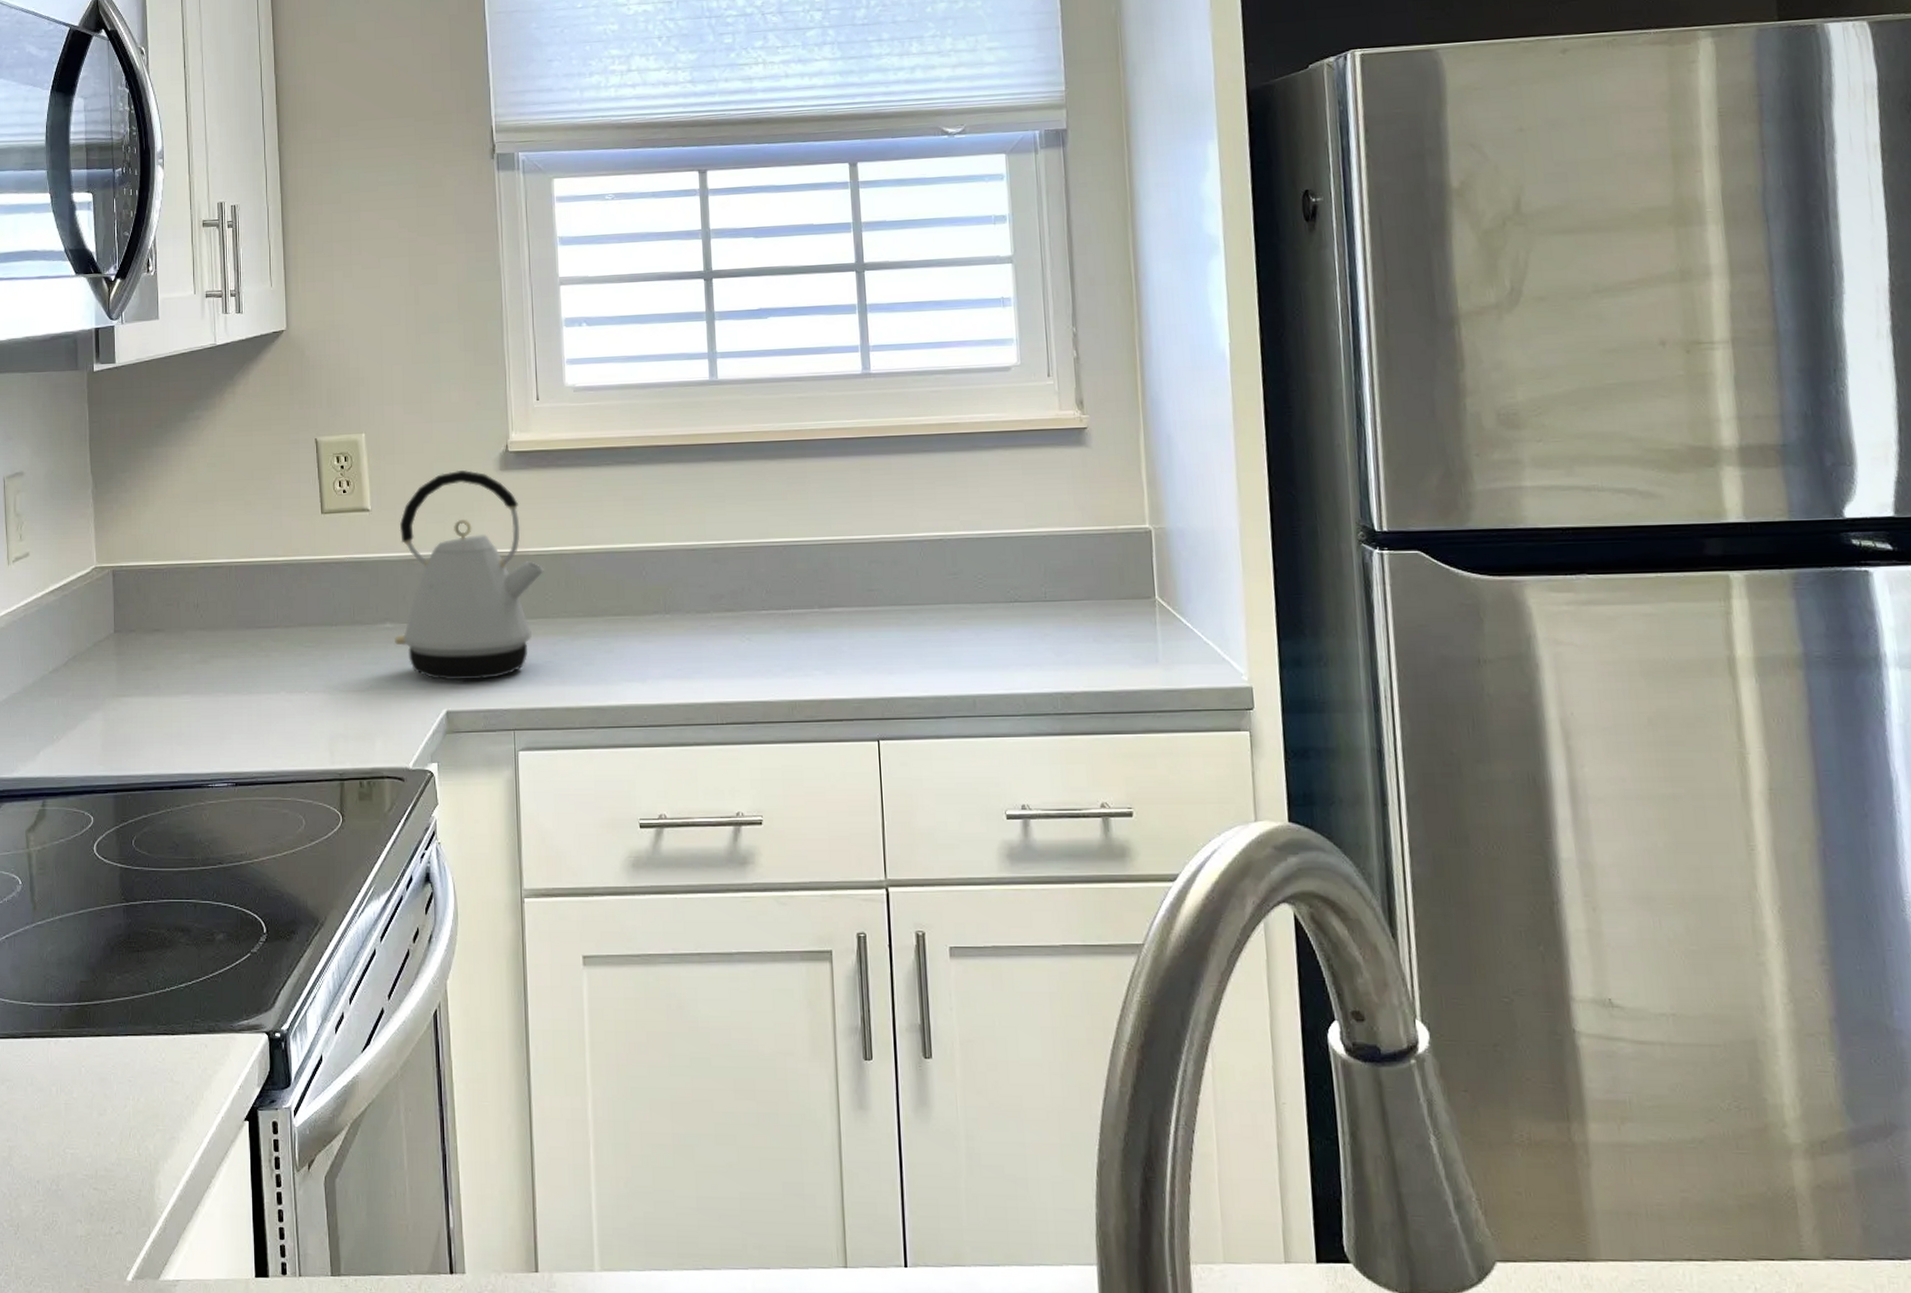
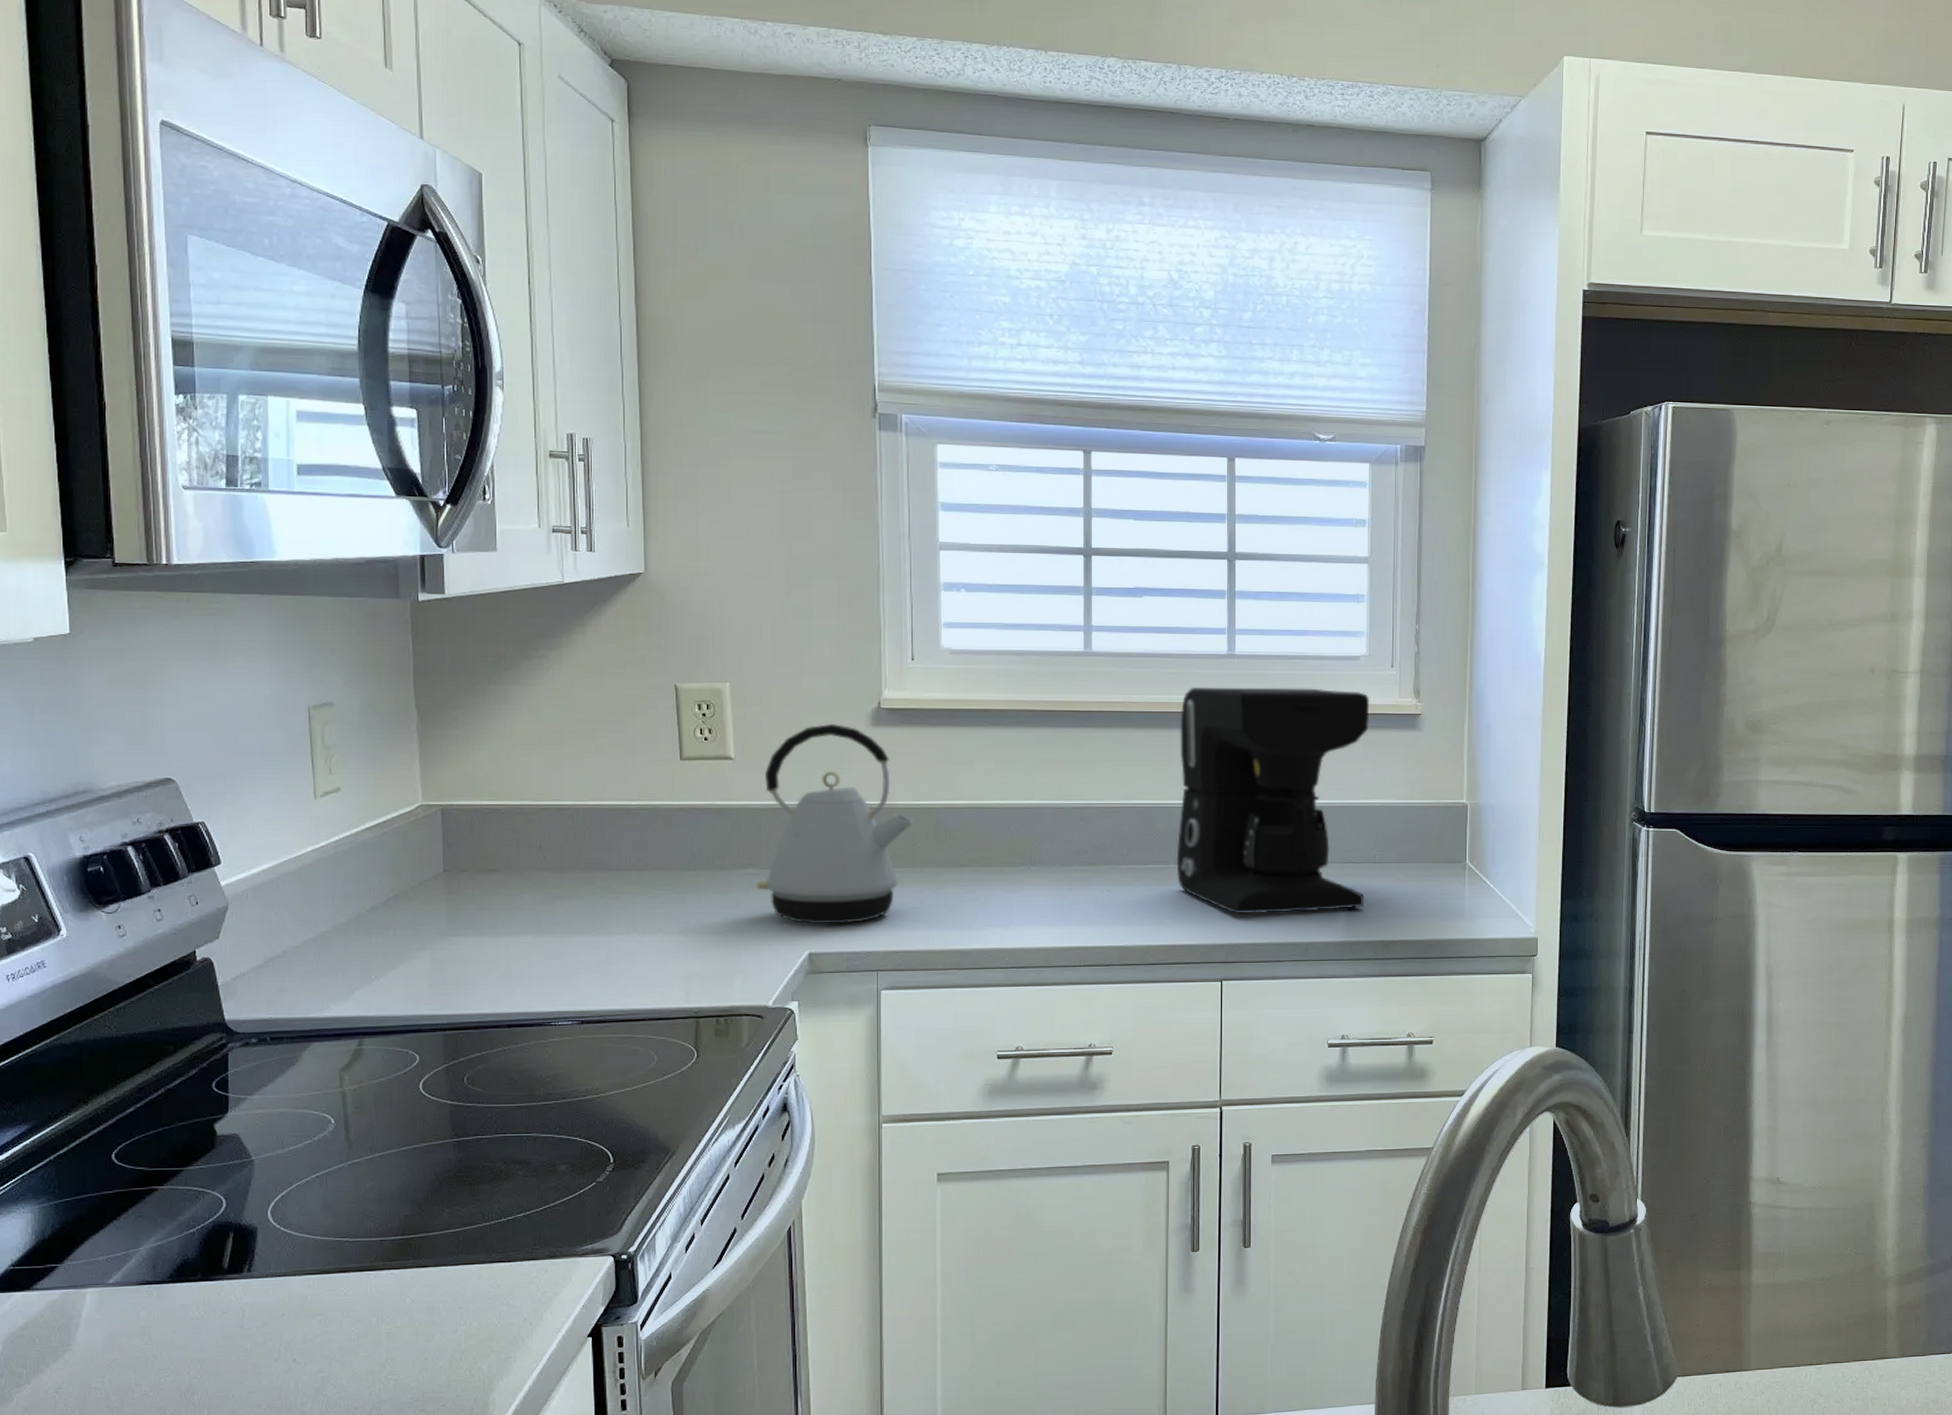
coffee maker: none [815,405,1038,664] -> present [1176,687,1370,914]

